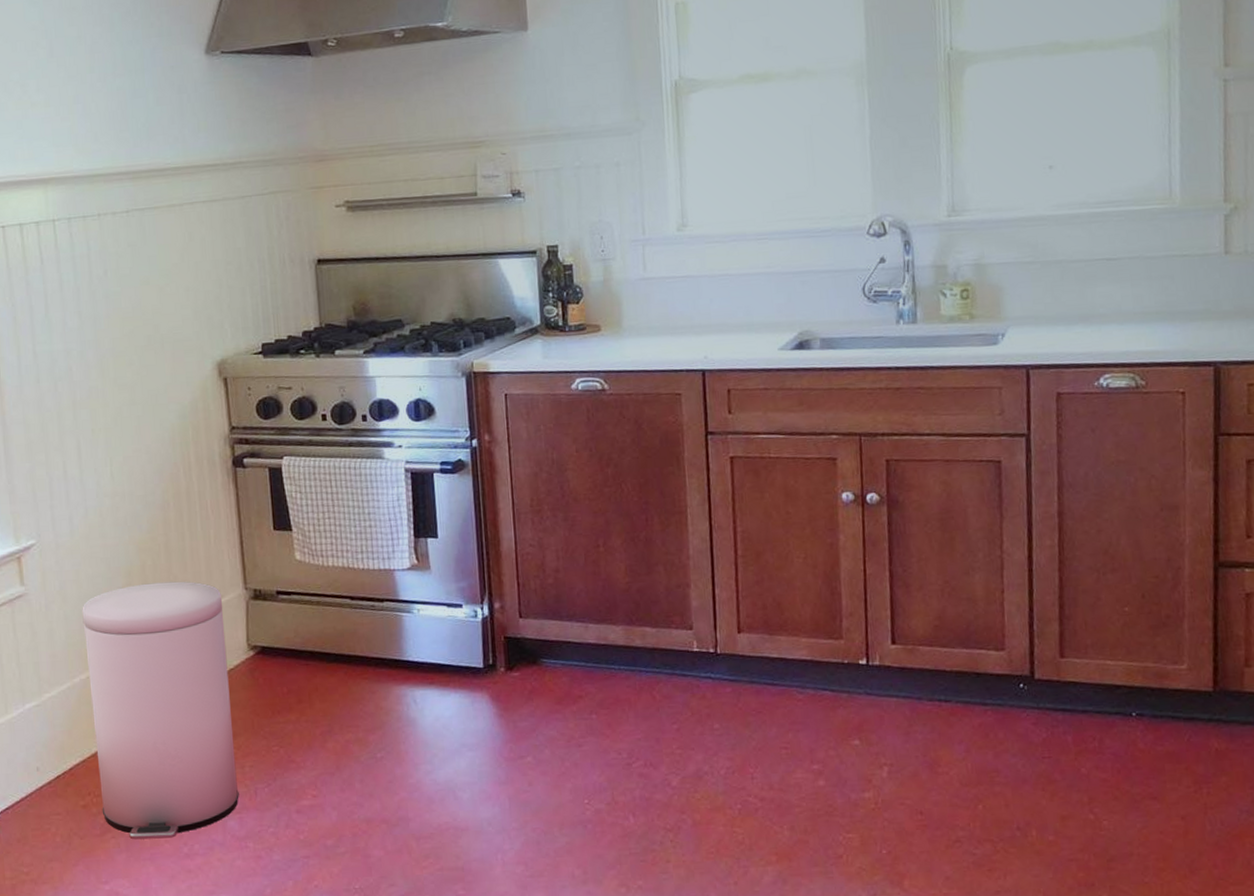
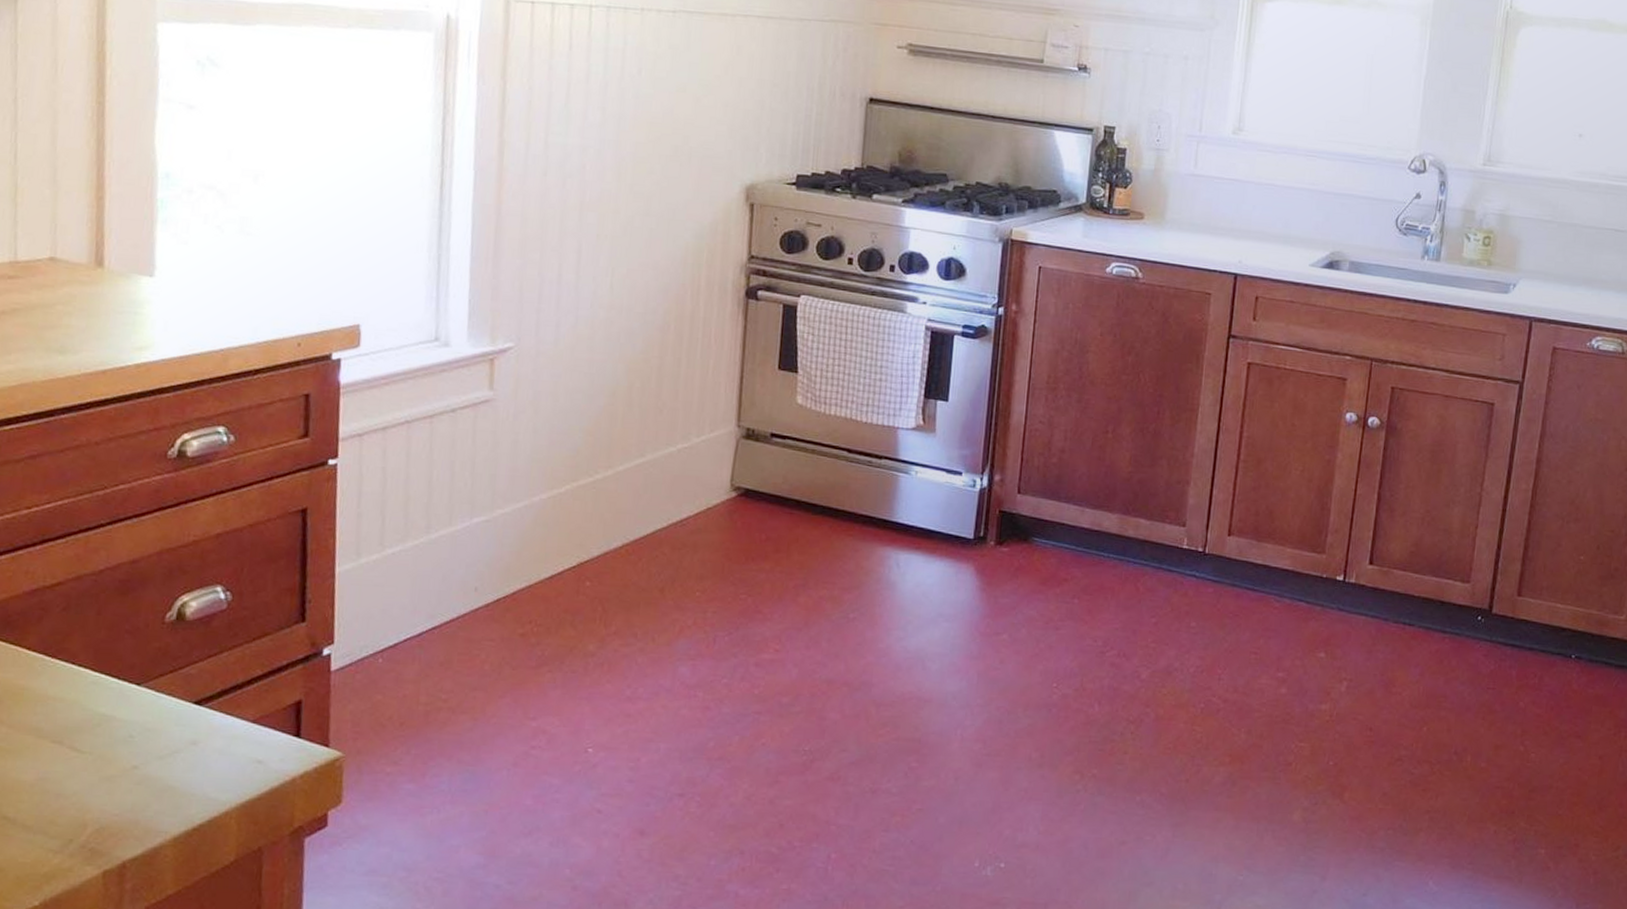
pedal bin: present [82,581,239,840] -> none [541,406,712,679]

